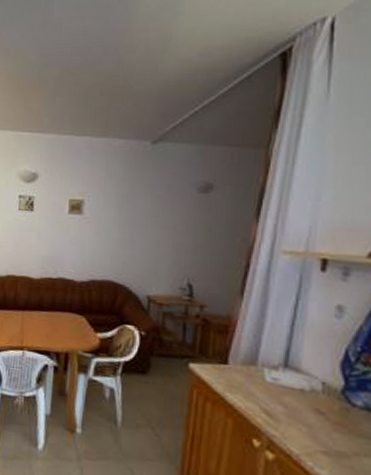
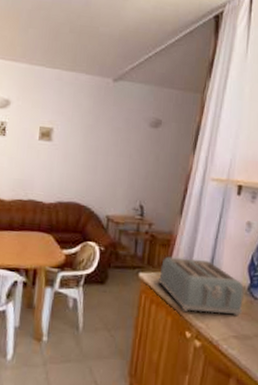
toaster: none [213,345,335,427] -> present [158,256,244,317]

